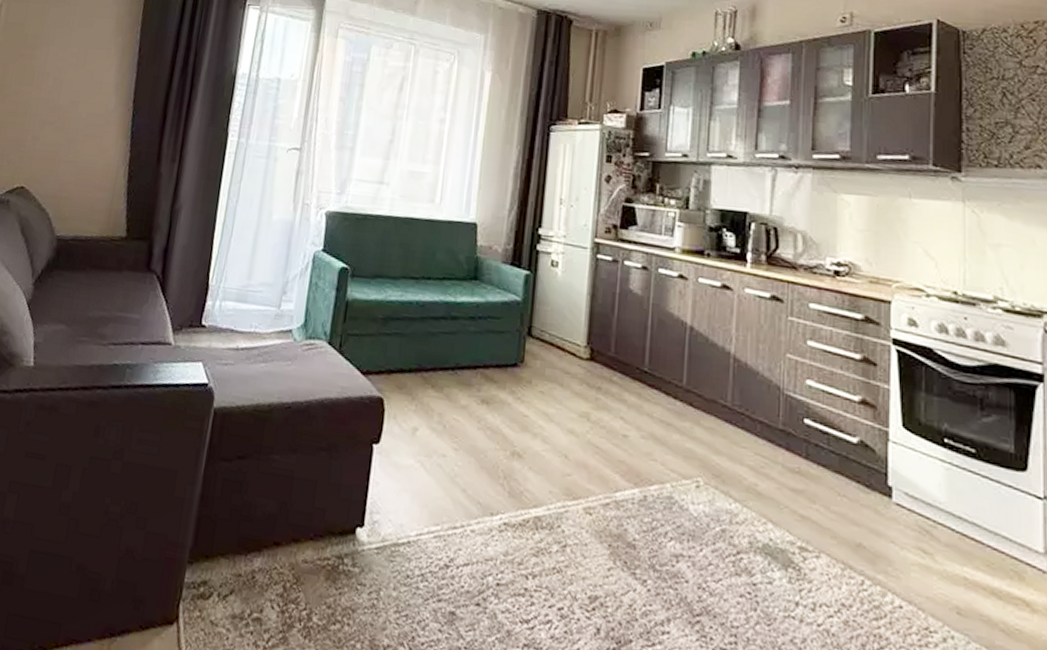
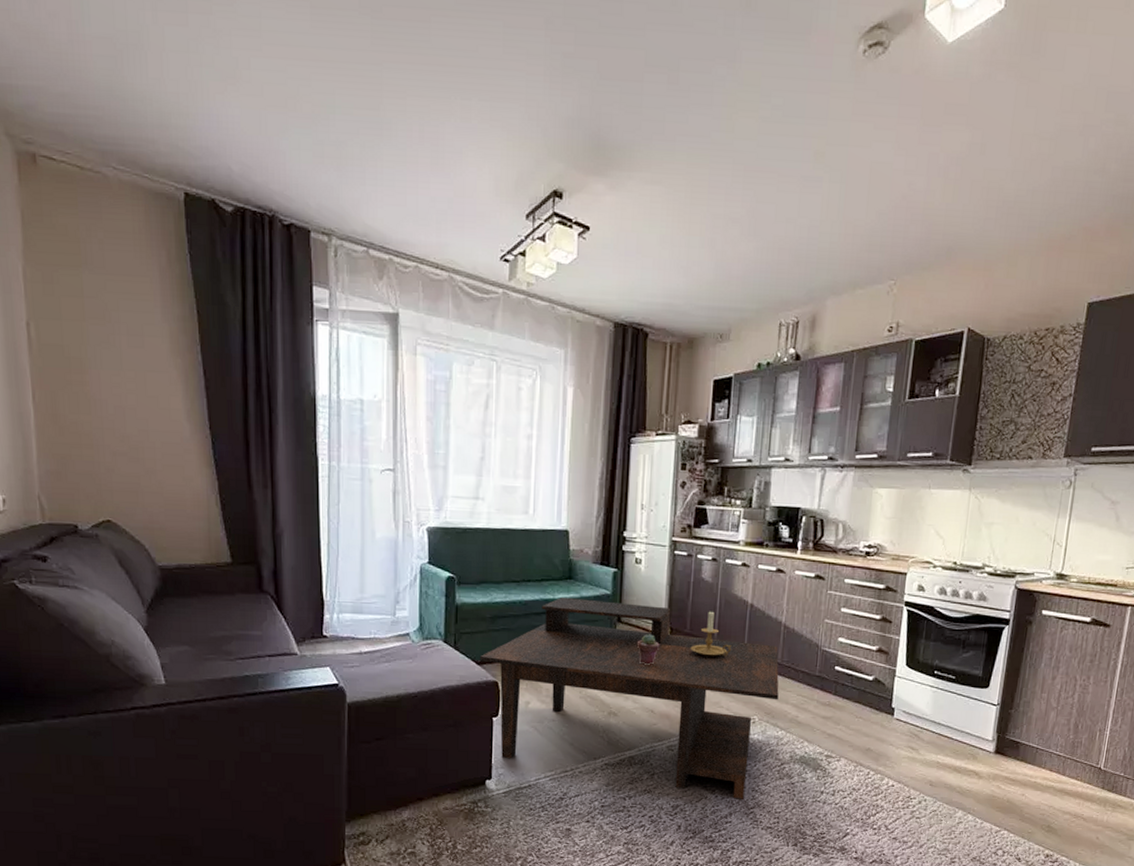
coffee table: none [365,300,730,600] -> present [479,597,779,799]
potted succulent: none [550,354,578,394] -> present [638,634,660,665]
candle holder: none [614,329,667,392] -> present [690,610,732,657]

